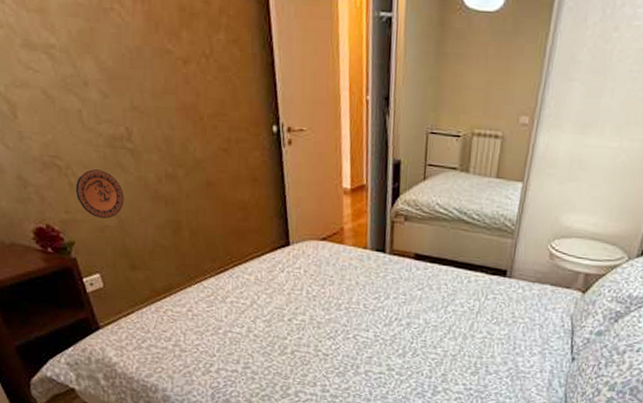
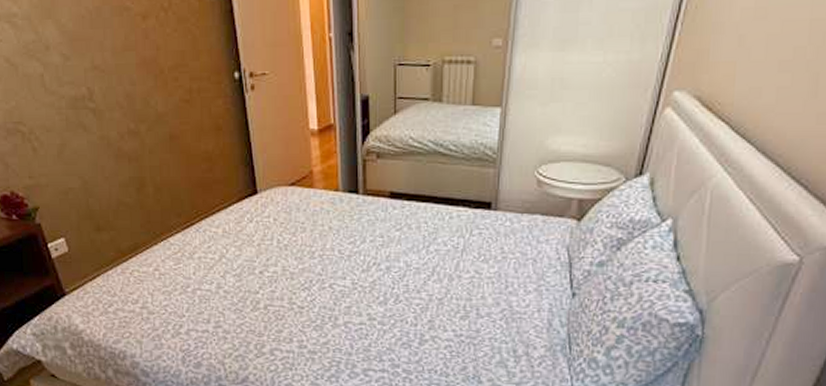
decorative plate: present [75,169,124,219] -> none [38,132,87,180]

